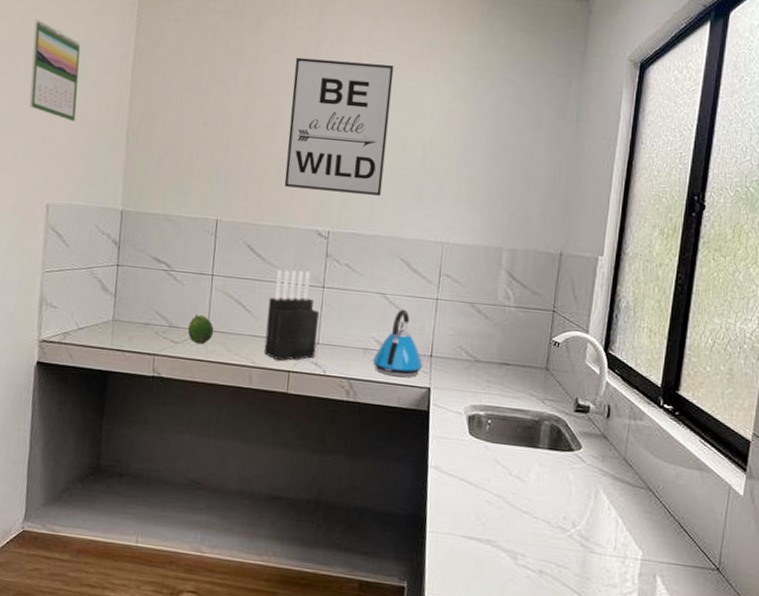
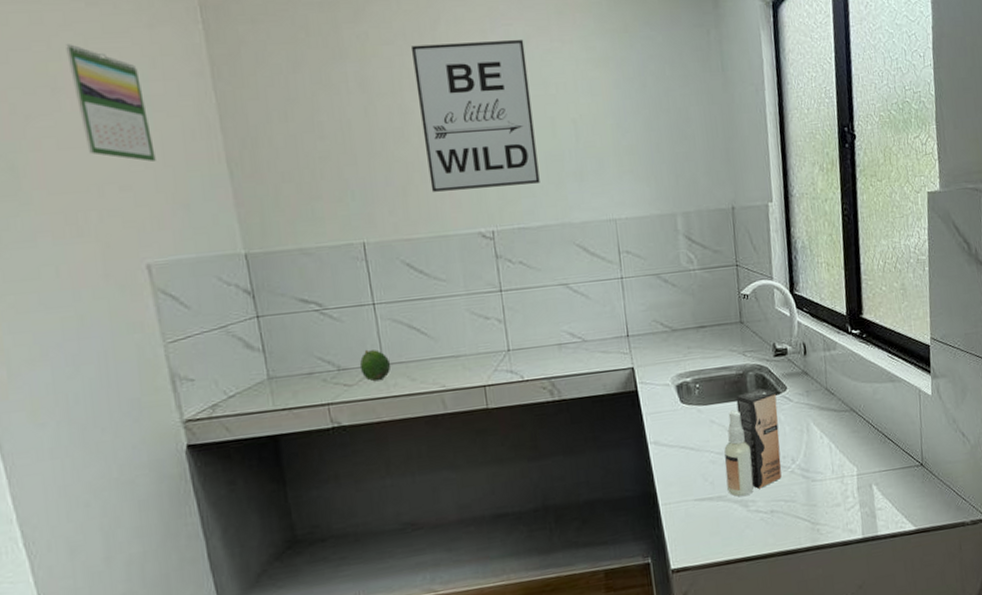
knife block: present [263,270,319,361] -> none [444,277,509,379]
kettle: present [373,309,423,378] -> none [570,295,622,366]
spray bottle: none [498,439,569,548] -> present [724,388,782,497]

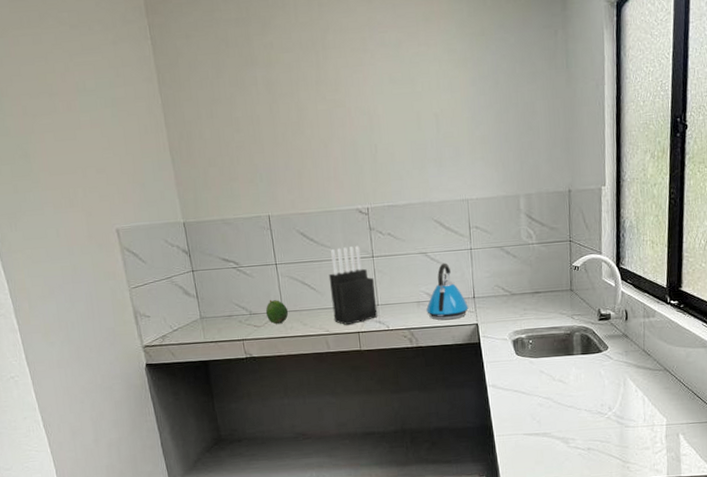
calendar: present [66,44,156,162] -> none [57,59,121,150]
wall art: present [410,40,540,192] -> none [305,45,406,175]
knife block: none [444,277,509,379] -> present [328,245,378,326]
kettle: none [570,295,622,366] -> present [426,263,469,321]
spray bottle: present [724,388,782,497] -> none [550,346,599,435]

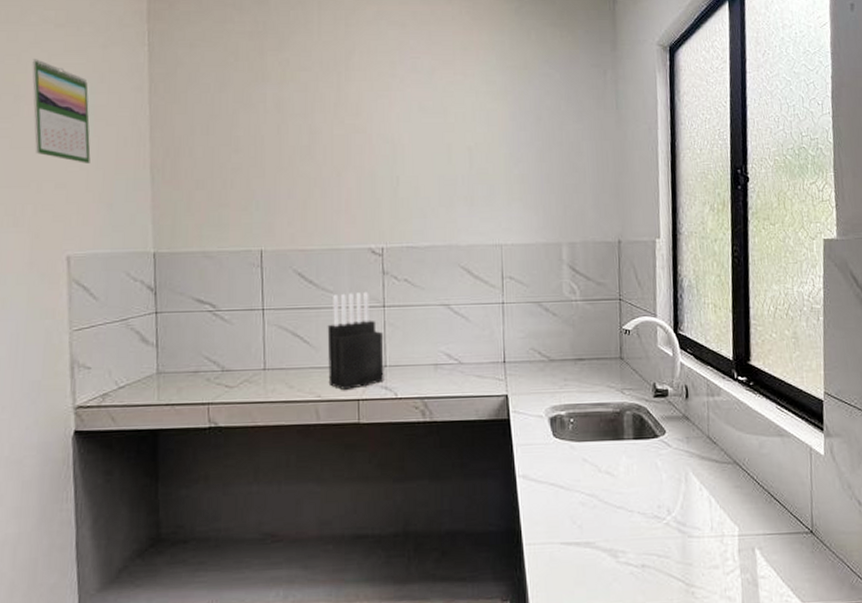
calendar: none [57,59,121,150] -> present [32,59,91,163]
fruit: present [265,299,289,325] -> none [242,353,272,385]
kettle: present [426,263,469,321] -> none [445,318,497,389]

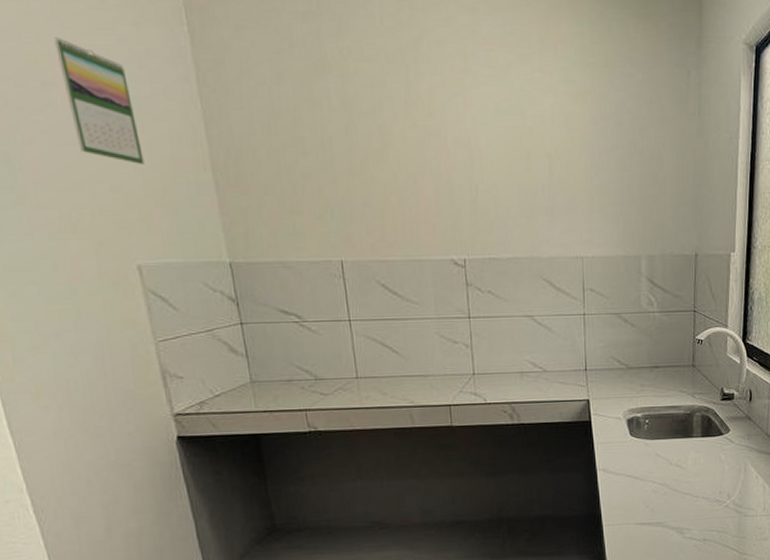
knife block: present [327,291,384,391] -> none [415,303,473,397]

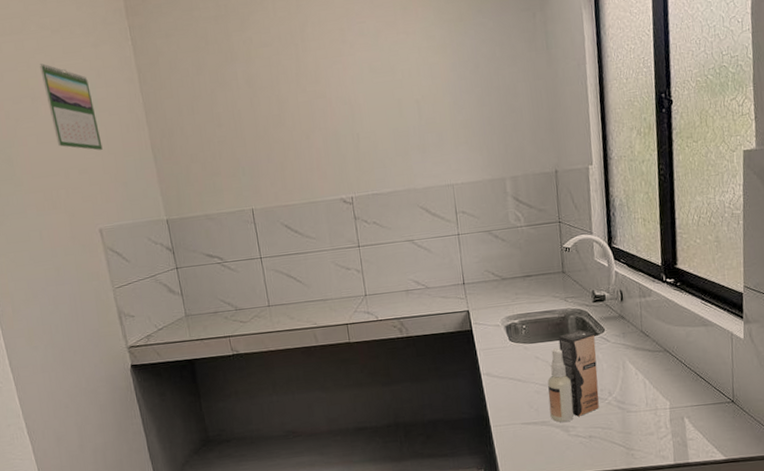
spray bottle: none [666,428,719,525] -> present [547,329,599,423]

